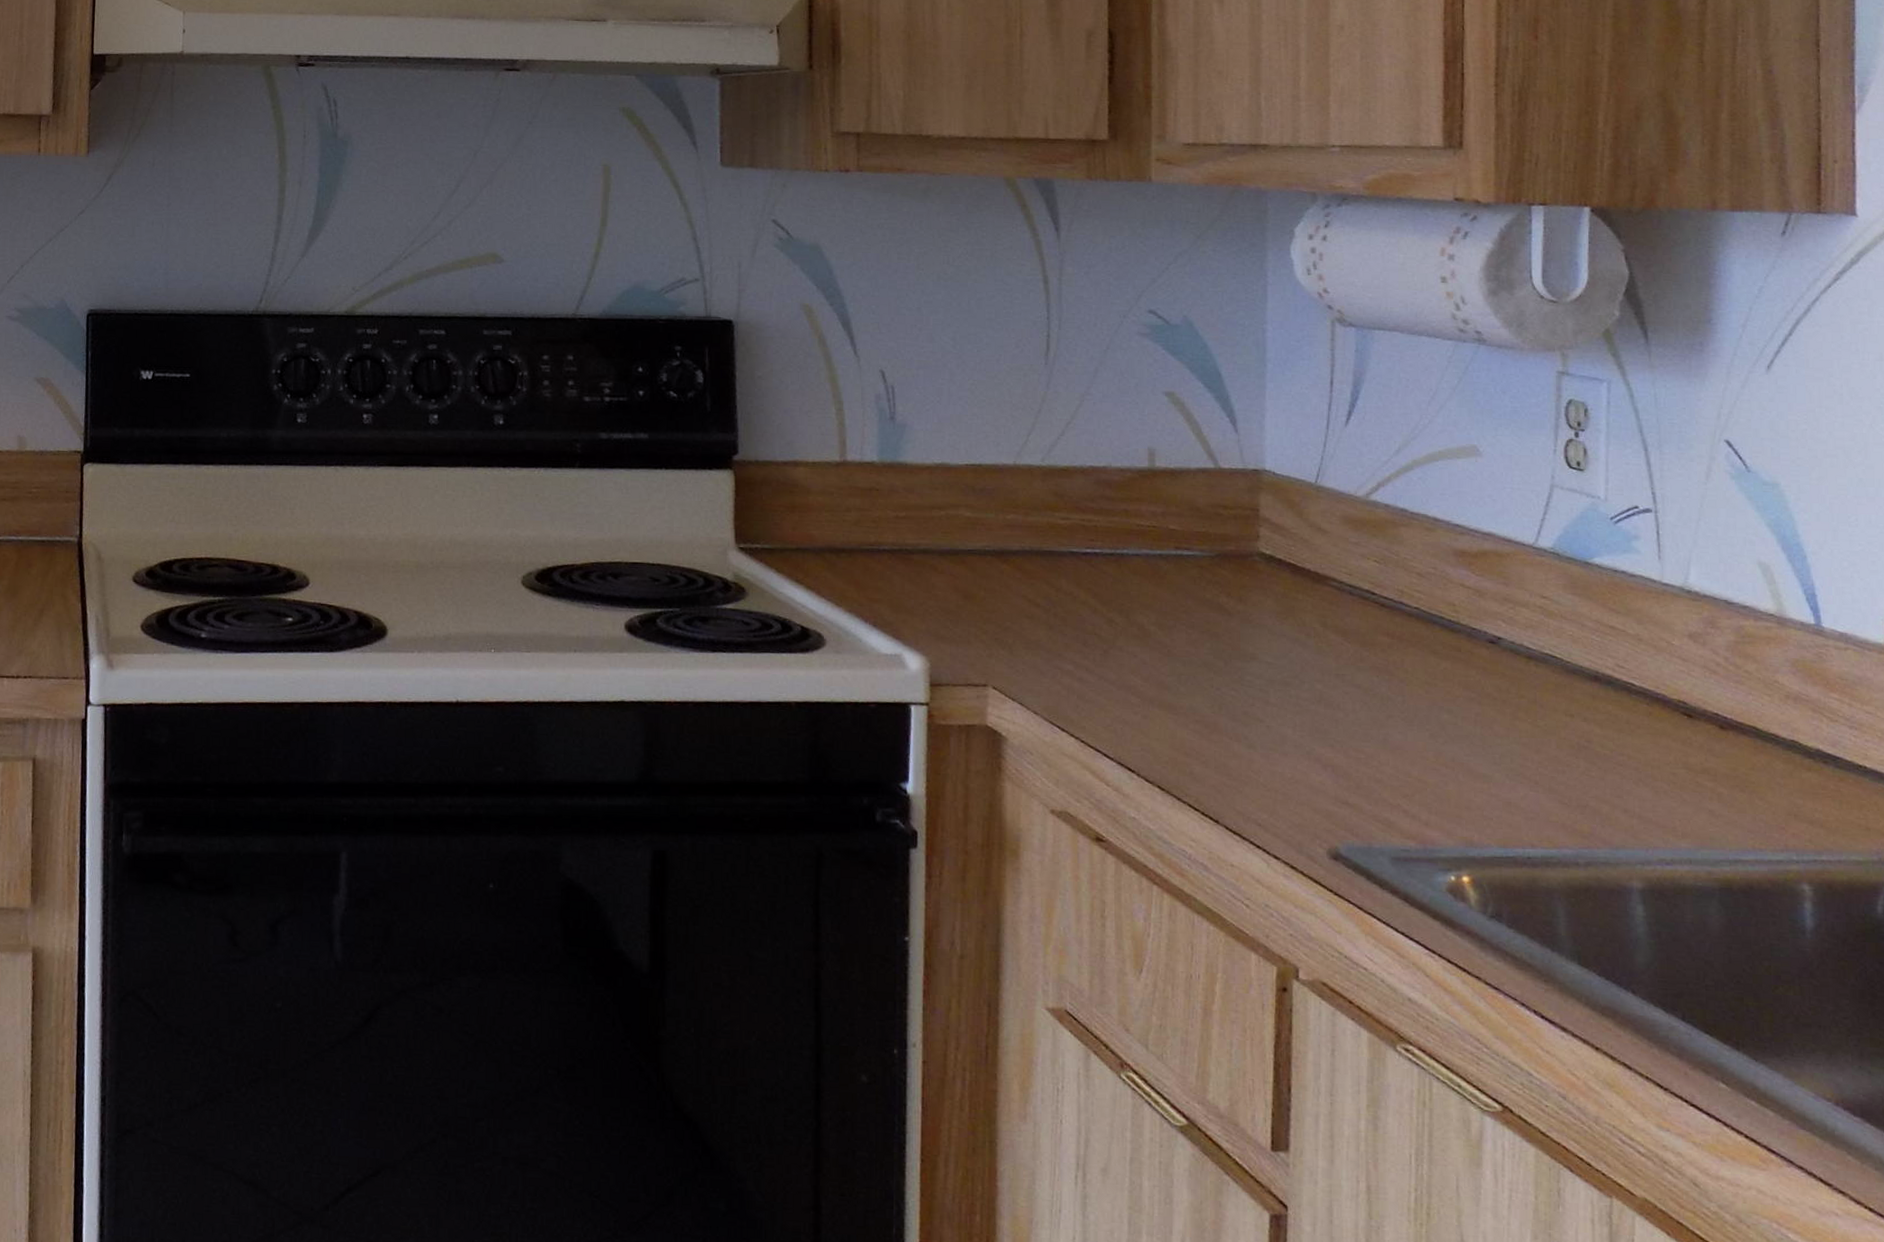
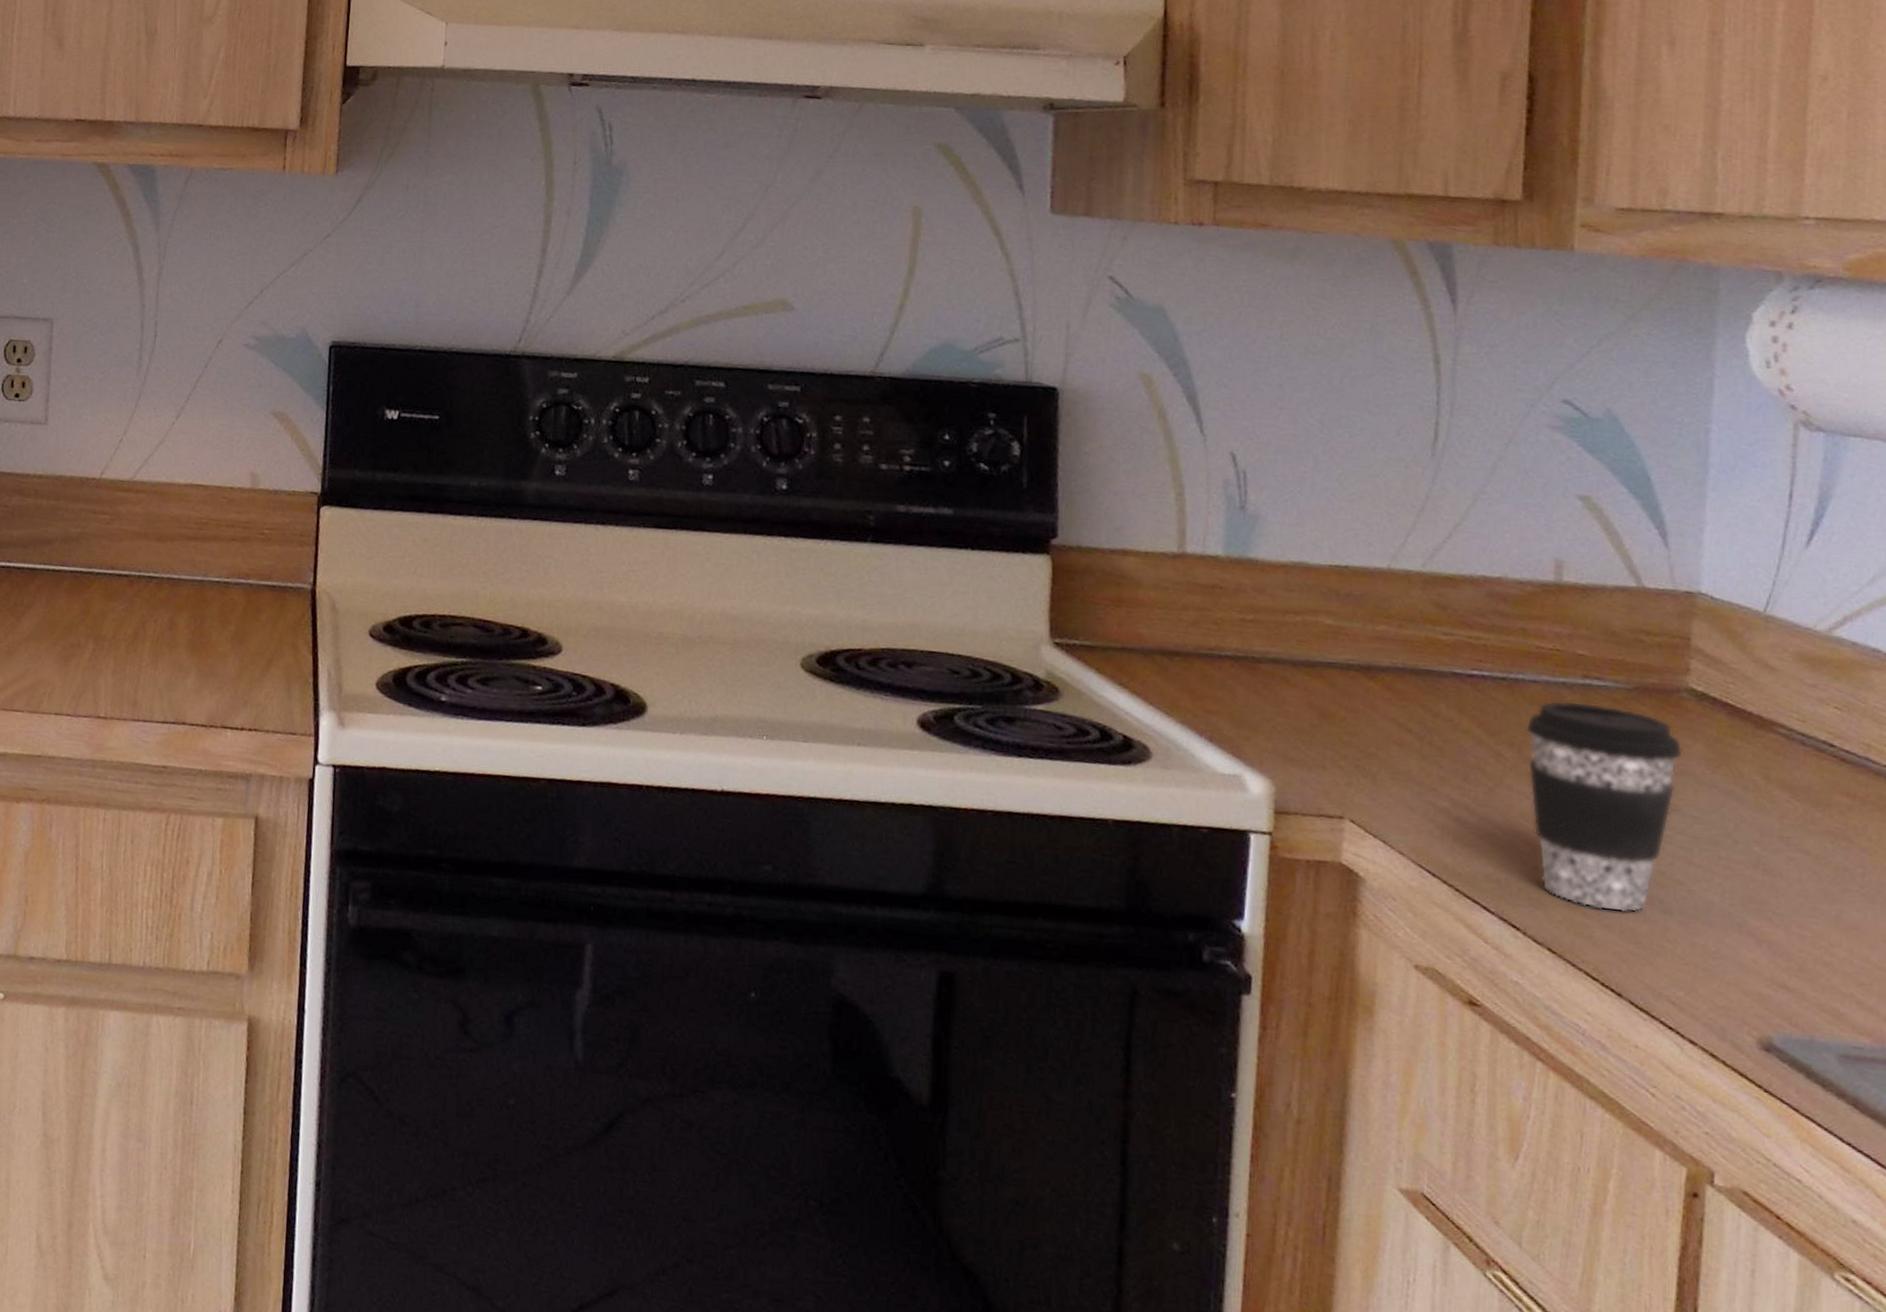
coffee cup: none [1132,570,1257,749] -> present [1526,700,1683,913]

